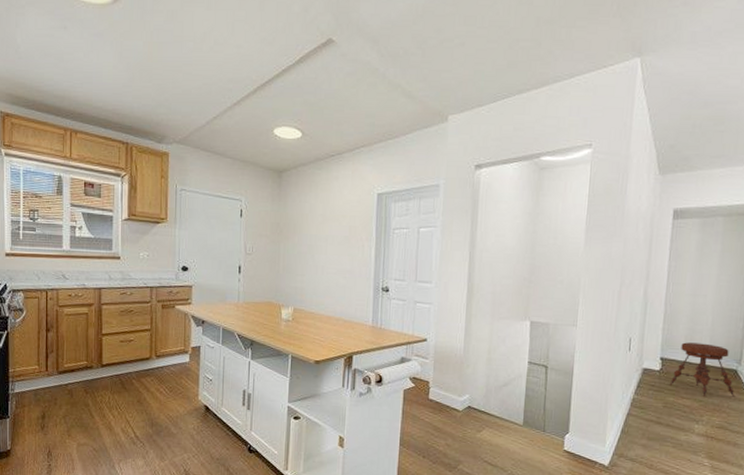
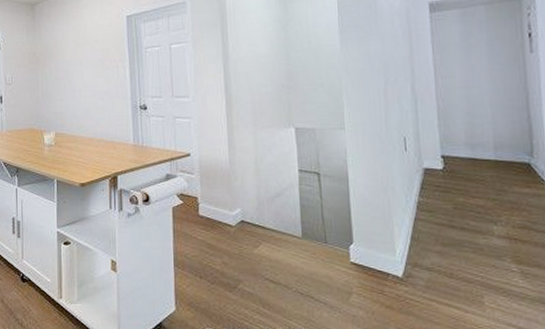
stool: present [669,342,735,397] -> none [456,137,534,195]

